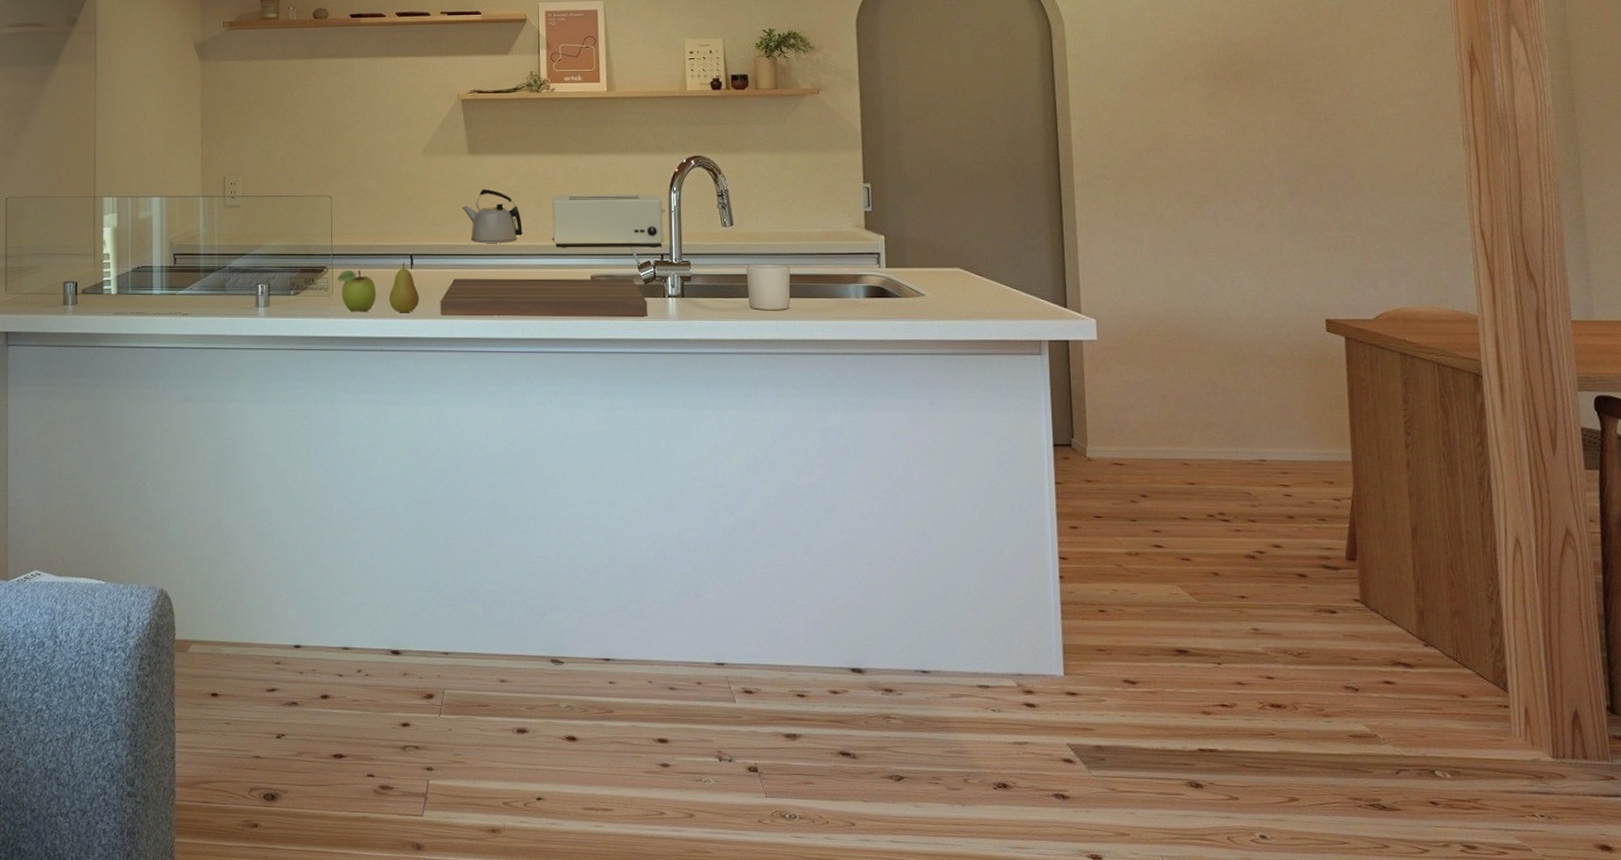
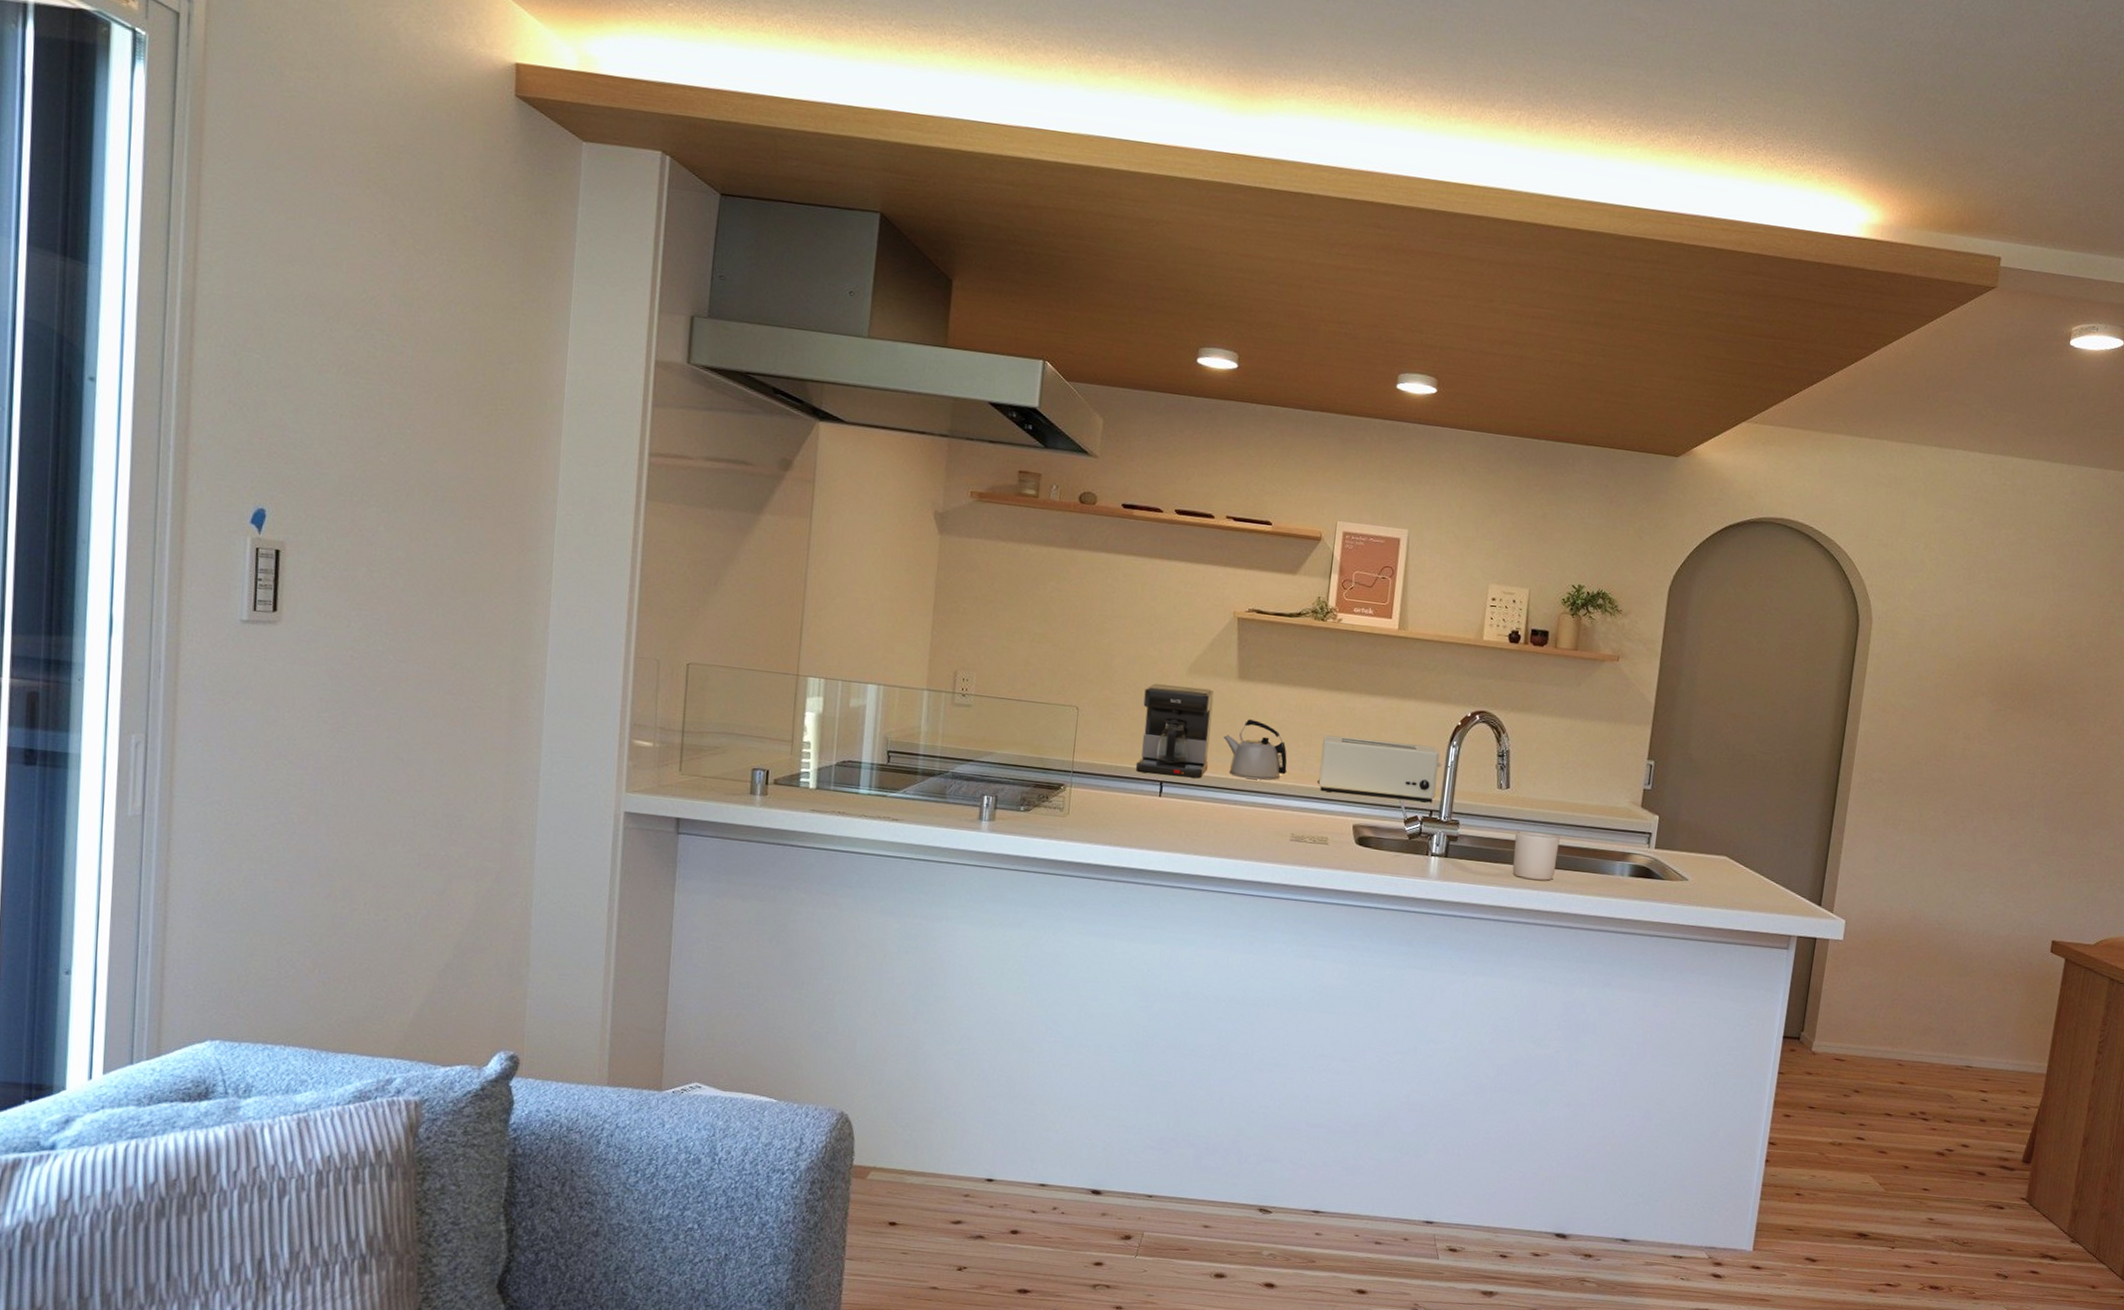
fruit: present [337,270,377,313] -> none [1075,790,1118,839]
coffee maker: none [387,166,451,249] -> present [1135,683,1215,779]
fruit: present [389,262,419,312] -> none [1131,788,1165,843]
cutting board: present [440,278,648,317] -> none [1185,812,1409,873]

